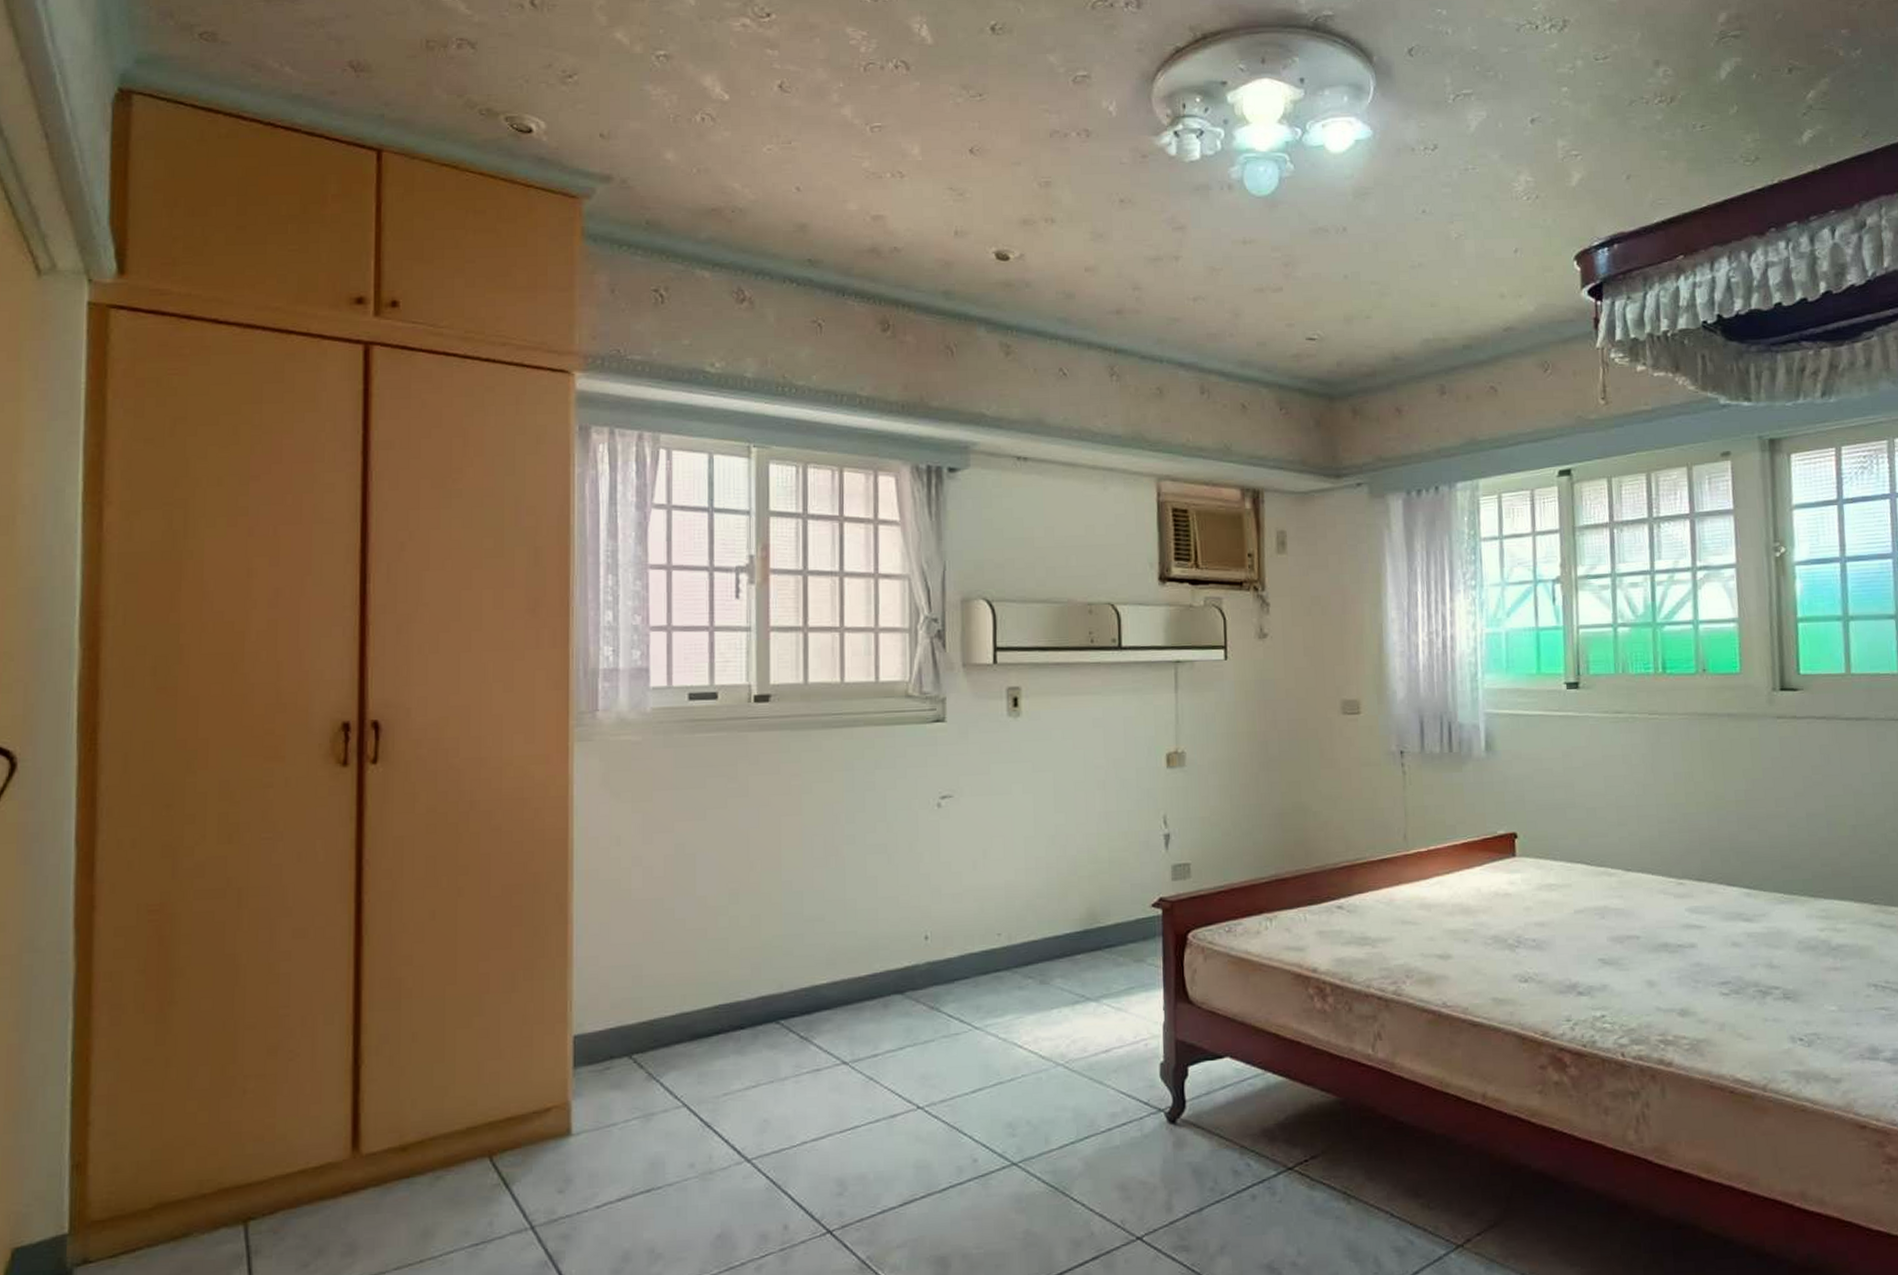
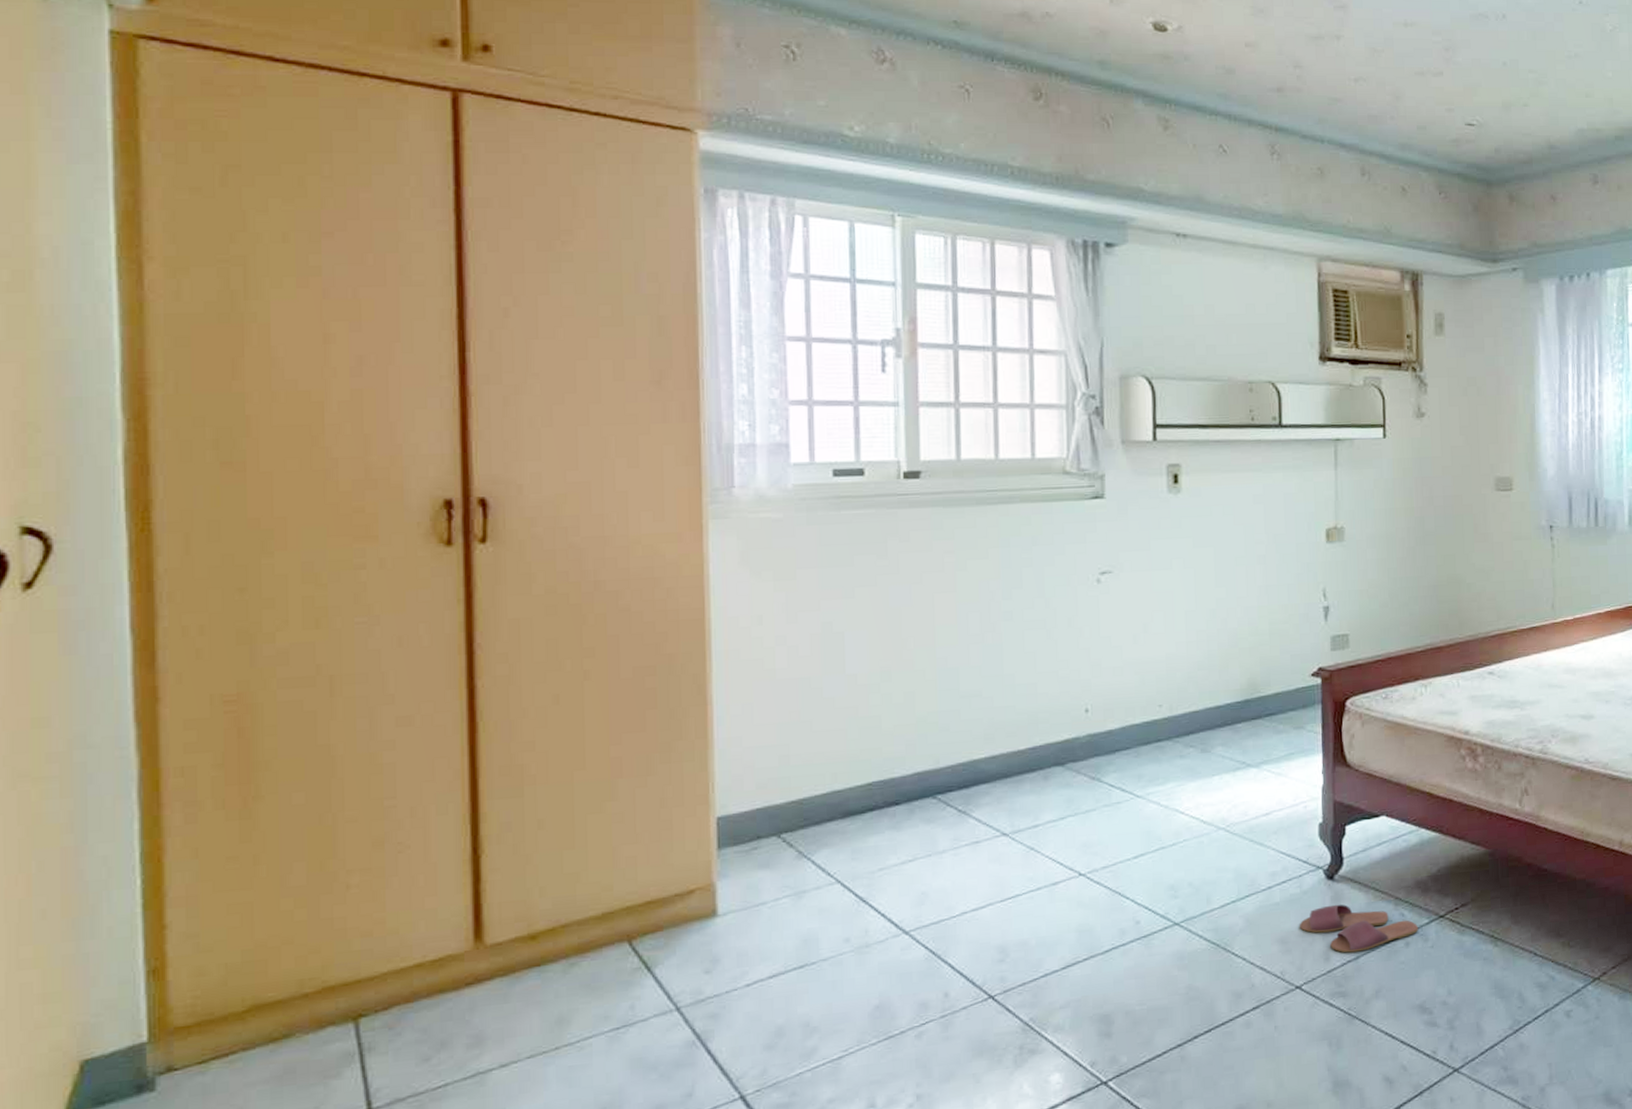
slippers: none [1141,1150,1266,1204] -> present [1300,904,1419,953]

